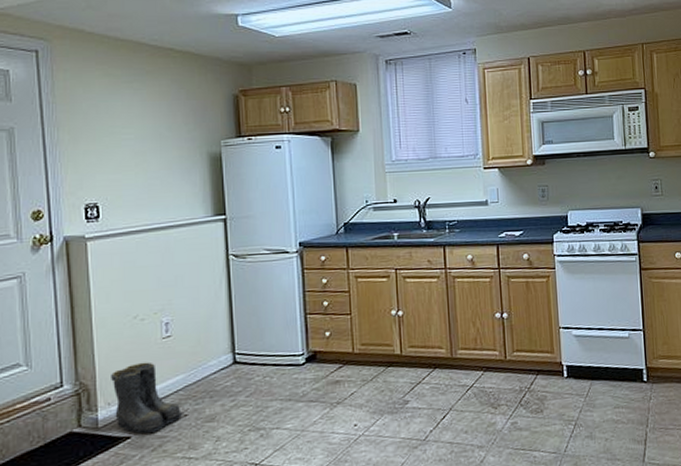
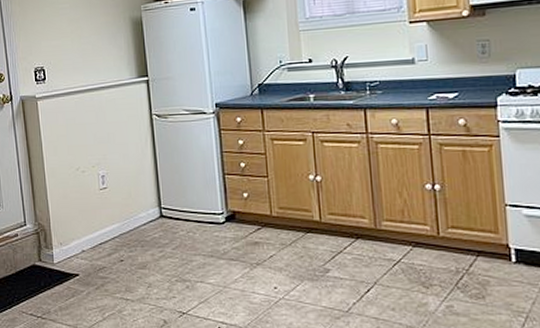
boots: present [111,362,185,434] -> none [61,210,121,274]

